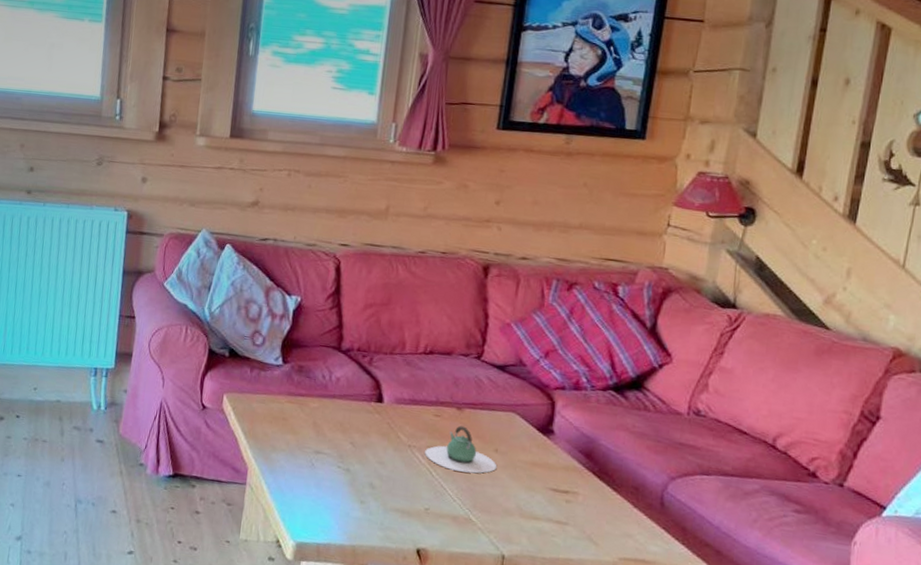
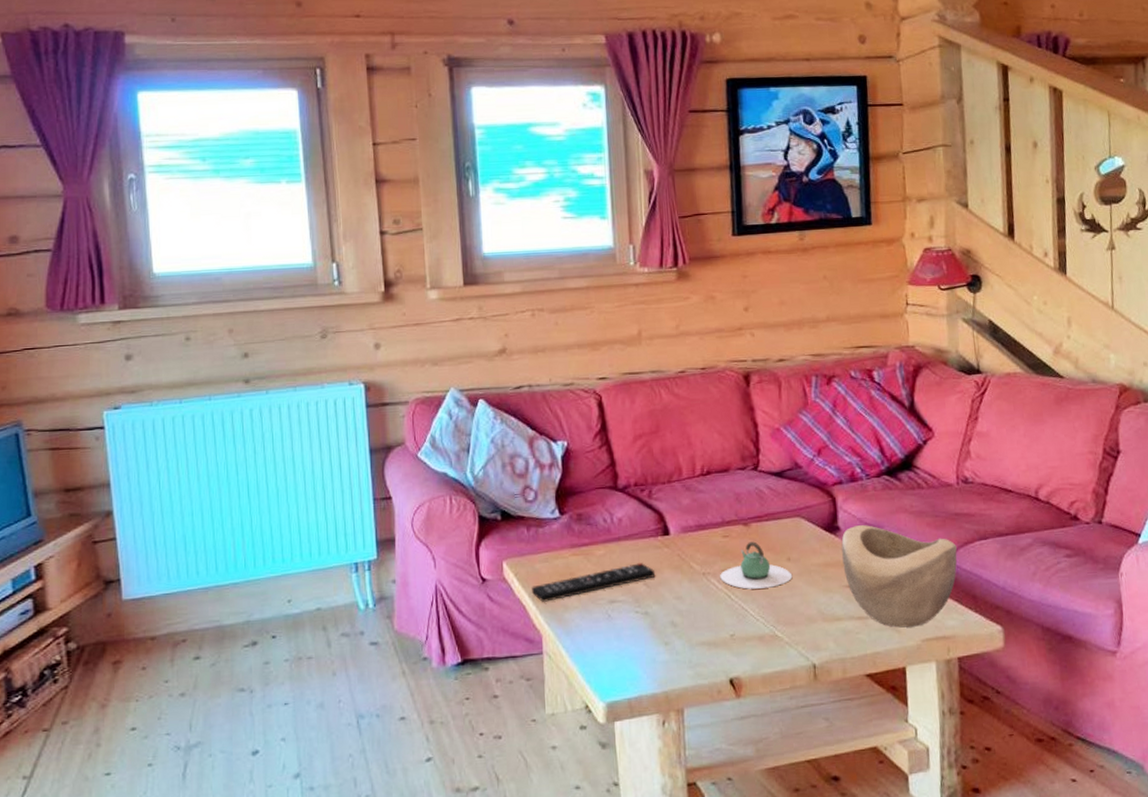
remote control: none [245,421,363,440] -> present [531,563,656,602]
decorative bowl: none [550,432,675,544] -> present [841,525,957,628]

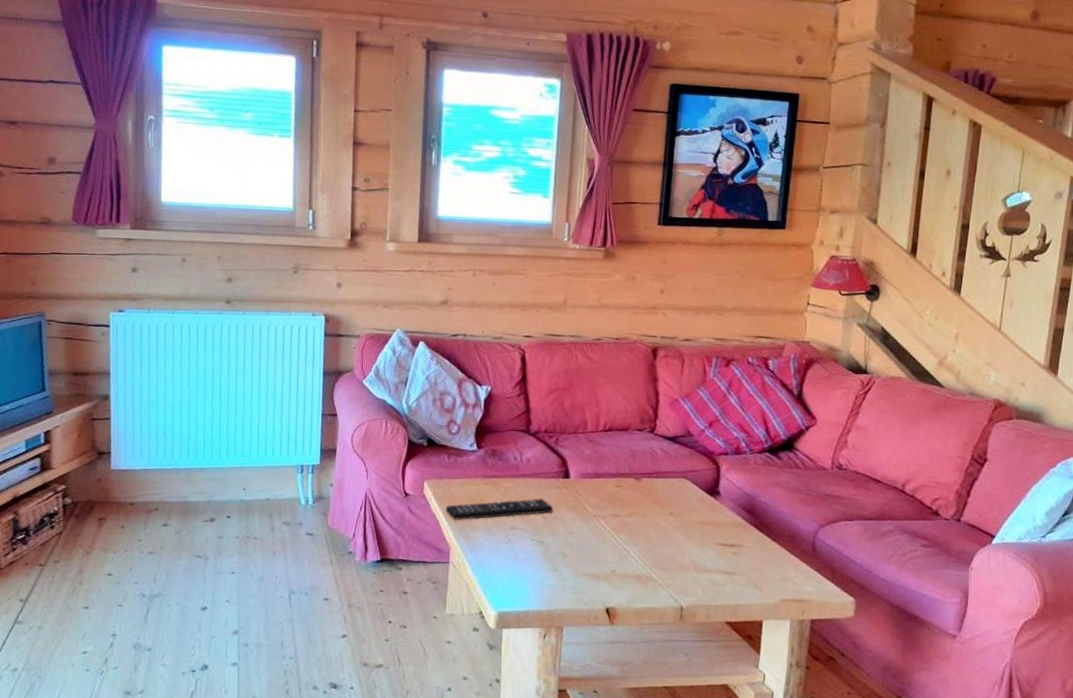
teapot: present [720,541,793,589] -> none [609,494,673,536]
decorative bowl: present [841,525,957,628] -> none [718,493,823,588]

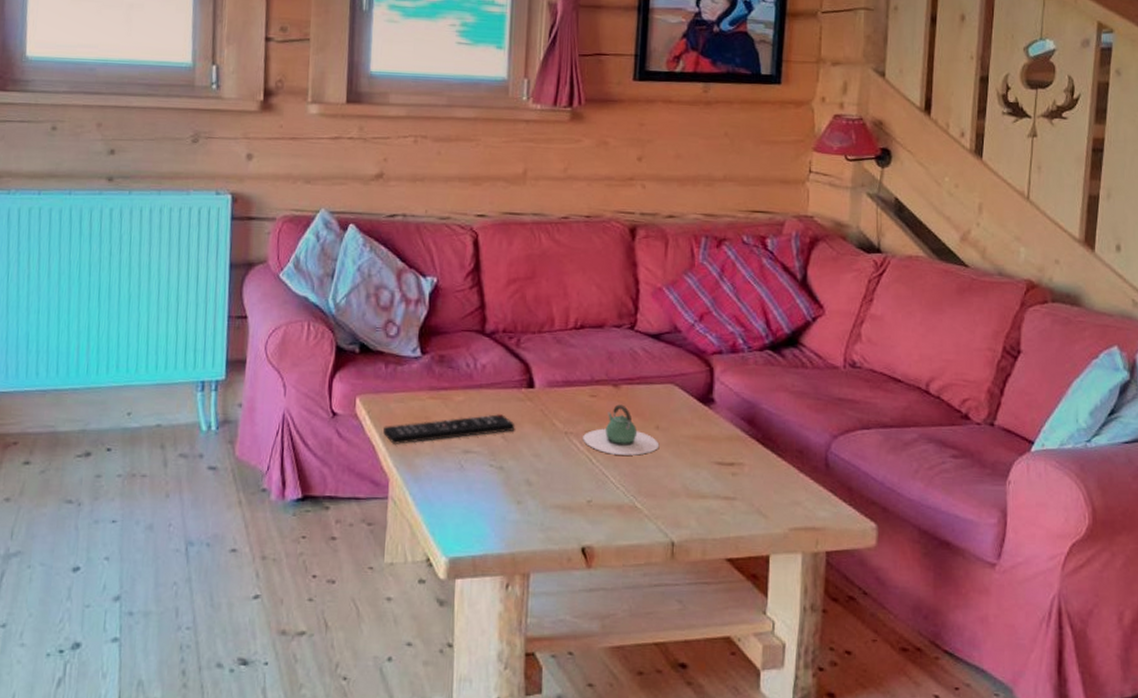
teapot: none [609,494,673,536] -> present [583,404,660,456]

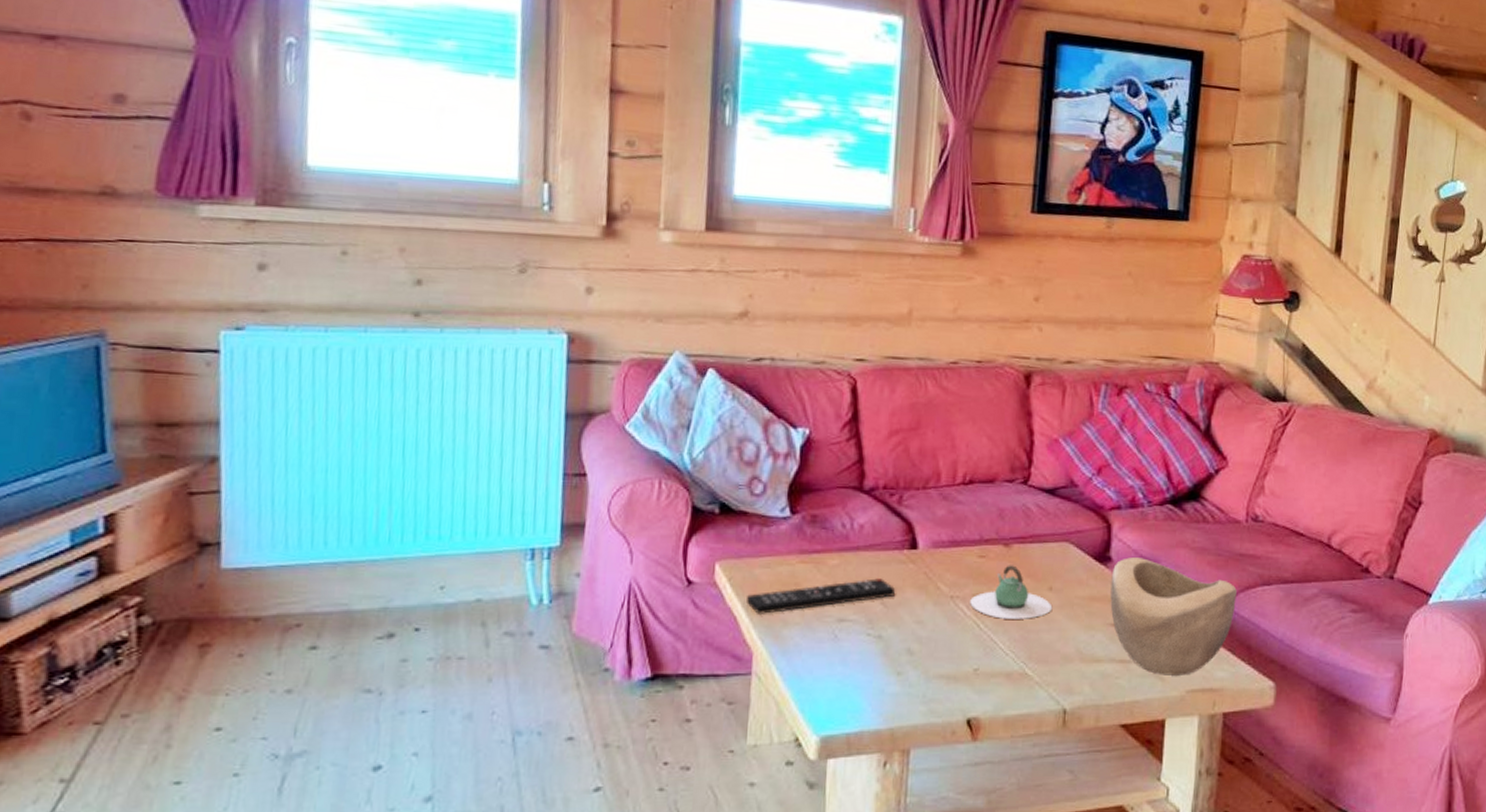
decorative bowl: none [714,400,836,514] -> present [1110,557,1237,676]

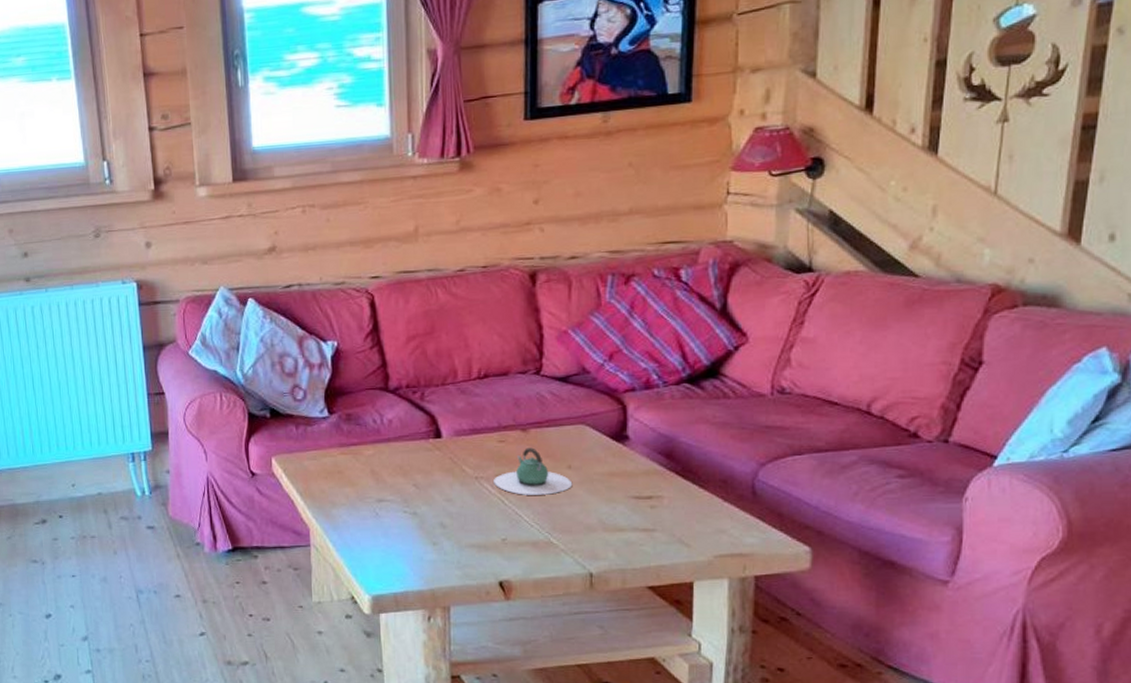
remote control: present [746,578,896,614] -> none [299,464,426,498]
decorative bowl: present [1110,557,1237,676] -> none [630,435,764,542]

